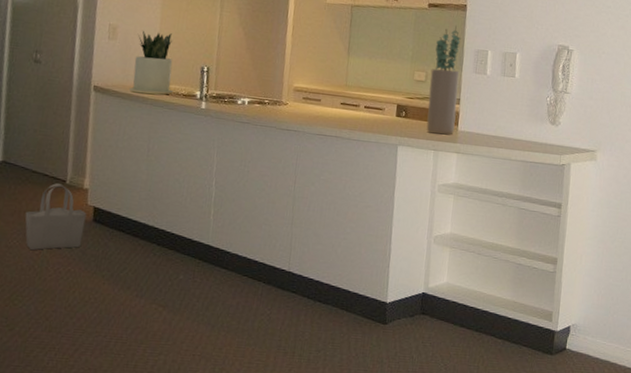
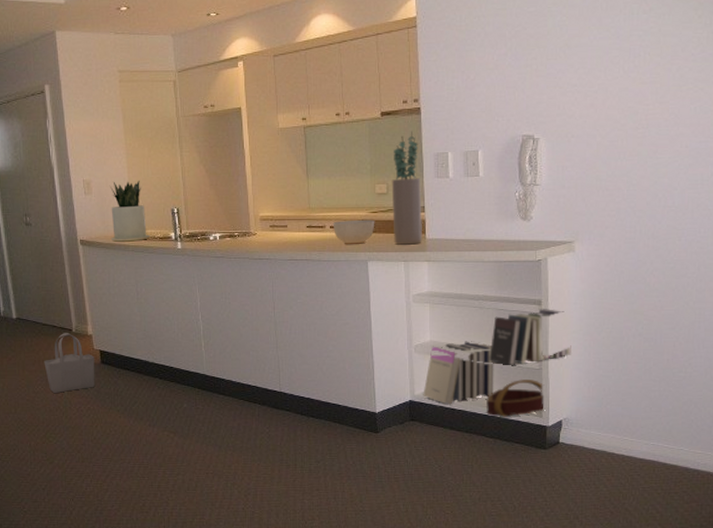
bowl: none [367,102,410,128] -> present [332,219,375,244]
books: none [437,237,511,301] -> present [423,341,494,405]
decorative basket: none [498,281,557,318] -> present [486,380,545,417]
books: none [506,212,586,267] -> present [489,309,571,366]

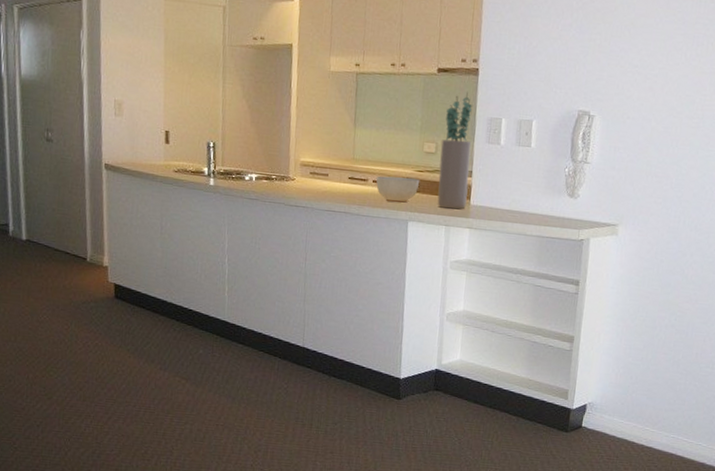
shopping bag: present [44,333,95,394] -> none [52,261,108,326]
planter: present [110,181,151,242] -> none [138,105,182,172]
books: present [423,341,494,405] -> none [450,314,526,378]
decorative basket: present [486,380,545,417] -> none [512,359,573,396]
books: present [489,309,571,366] -> none [521,289,604,345]

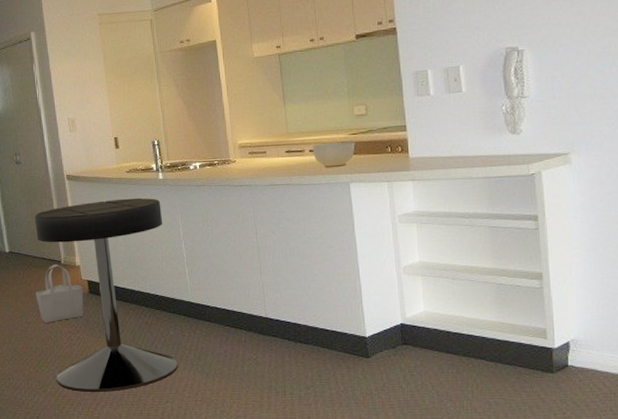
shopping bag: none [52,261,108,326] -> present [35,264,84,324]
bar stool: none [61,198,208,407] -> present [34,197,179,392]
vase: present [437,92,473,210] -> none [370,52,405,165]

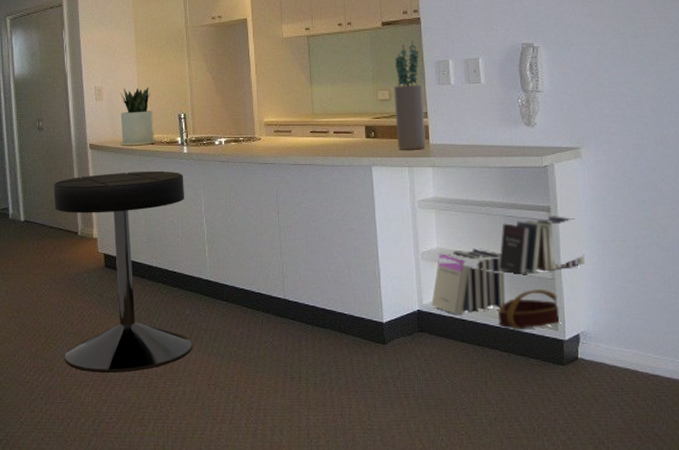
shopping bag: present [35,264,84,324] -> none [48,236,99,298]
planter: none [93,116,133,175] -> present [119,87,158,146]
bowl: present [312,141,355,167] -> none [336,125,378,149]
vase: none [370,52,405,165] -> present [393,40,426,150]
books: none [414,260,491,327] -> present [431,248,506,316]
books: none [484,224,575,286] -> present [499,216,585,275]
decorative basket: none [484,299,549,339] -> present [498,290,560,329]

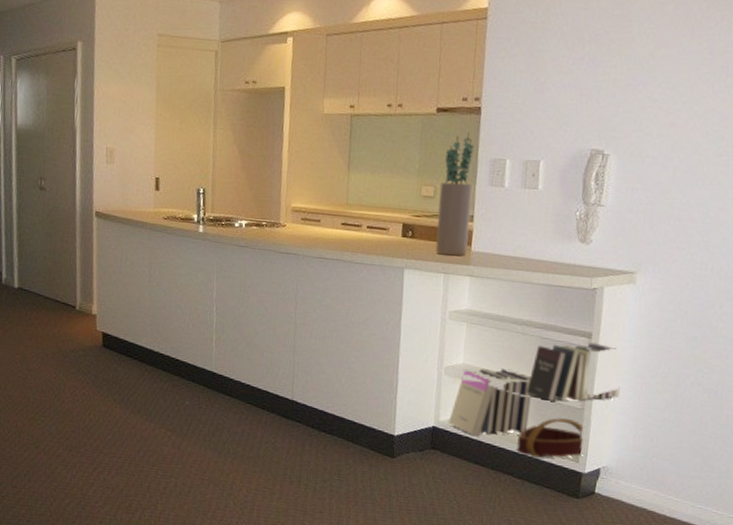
bar stool: present [53,171,193,373] -> none [51,246,197,458]
planter: present [119,87,158,146] -> none [128,152,172,220]

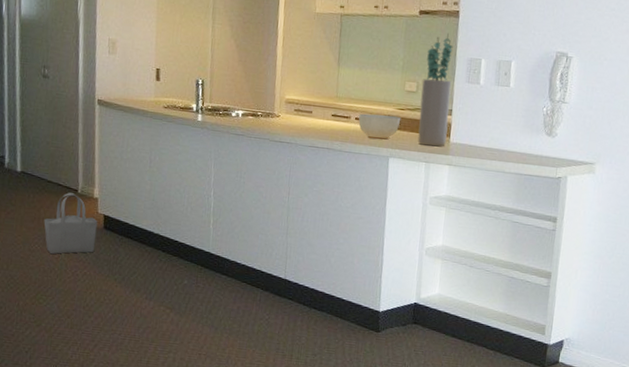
shopping bag: none [41,309,96,374] -> present [43,192,98,255]
bowl: none [370,221,417,249] -> present [358,113,401,140]
books: present [448,368,532,437] -> none [428,249,503,312]
decorative basket: present [516,418,585,458] -> none [490,294,551,331]
books: present [526,342,620,403] -> none [499,226,581,281]

